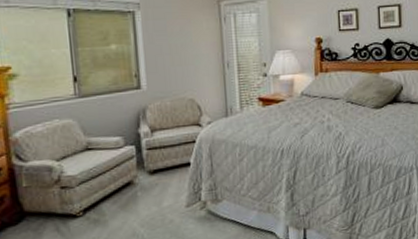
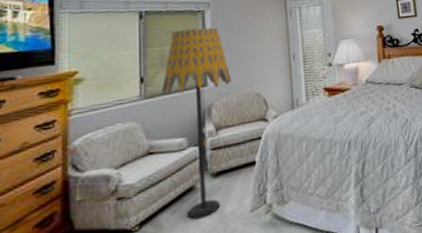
floor lamp: none [95,30,166,210] -> present [162,27,232,220]

